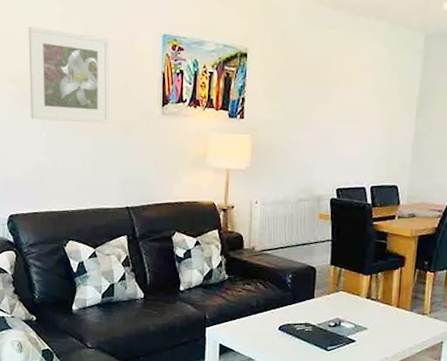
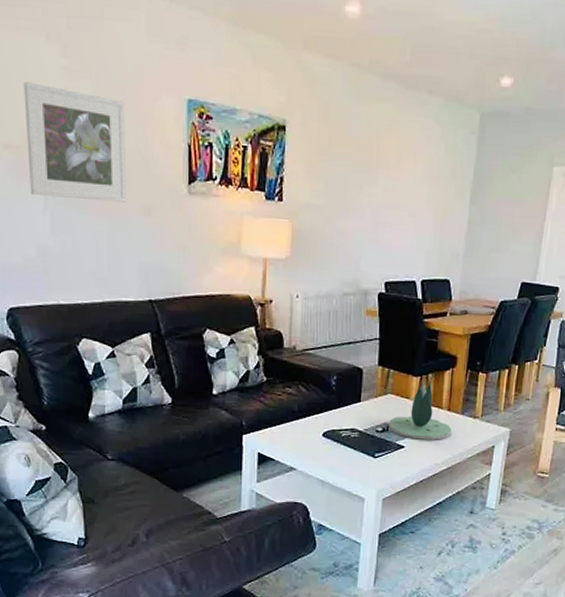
succulent plant: none [340,278,401,335] -> present [389,379,452,440]

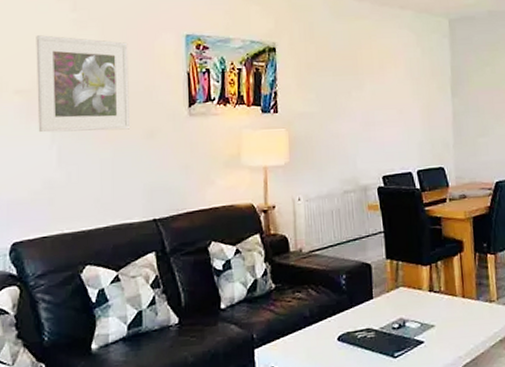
succulent plant: present [389,379,452,440] -> none [404,268,470,333]

